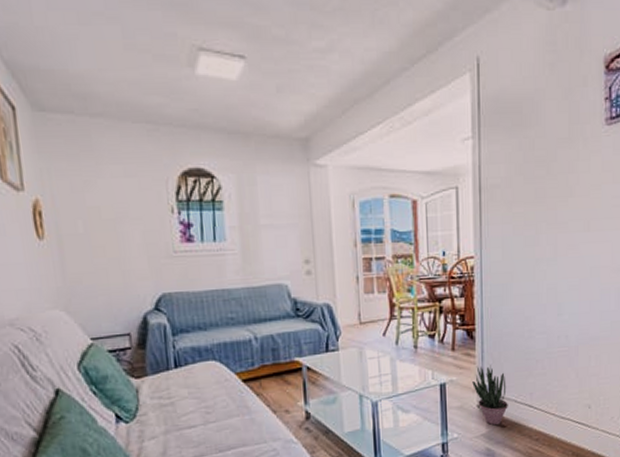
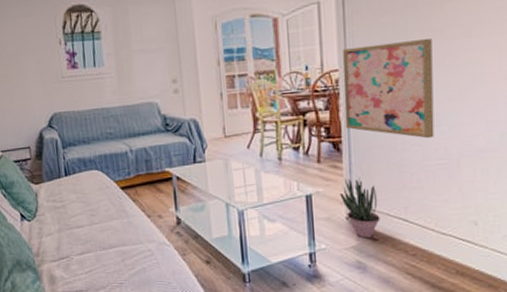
wall art: none [477,230,557,327] -> present [342,38,434,139]

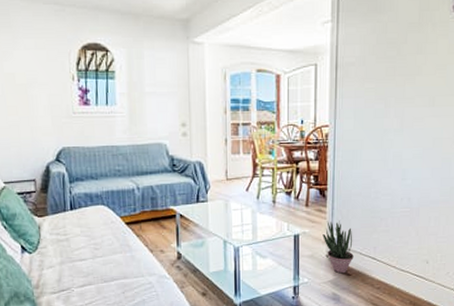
wall art: present [342,38,434,139] -> none [331,104,405,190]

